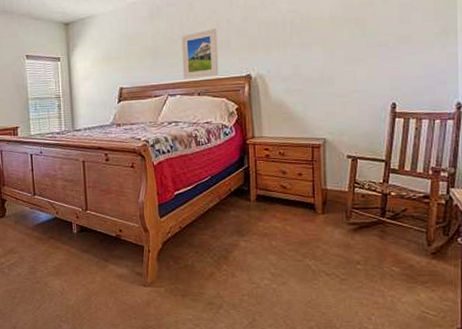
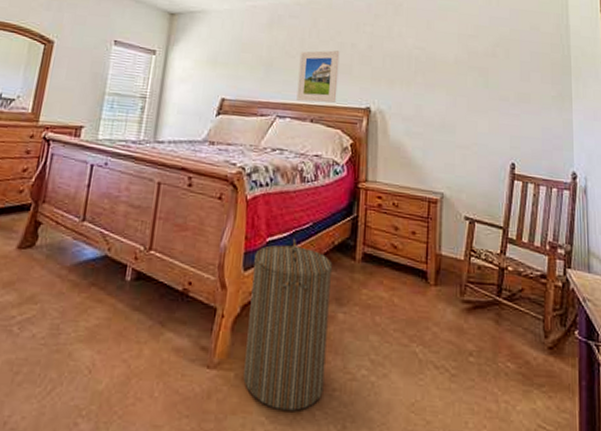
laundry hamper: none [167,190,235,311] -> present [243,238,333,411]

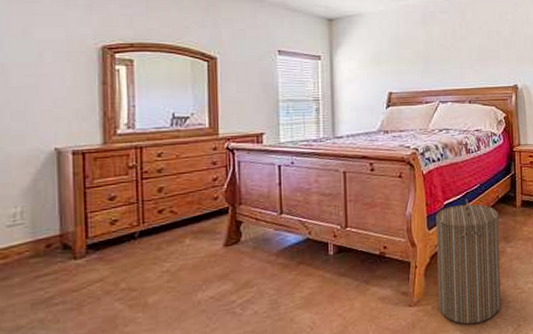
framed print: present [296,50,340,103] -> none [453,39,489,86]

